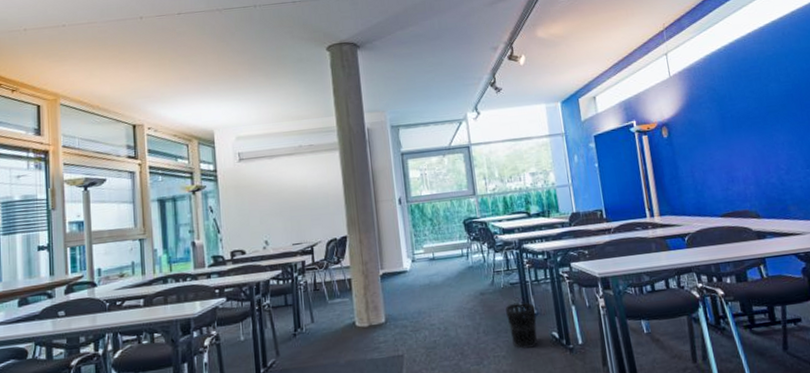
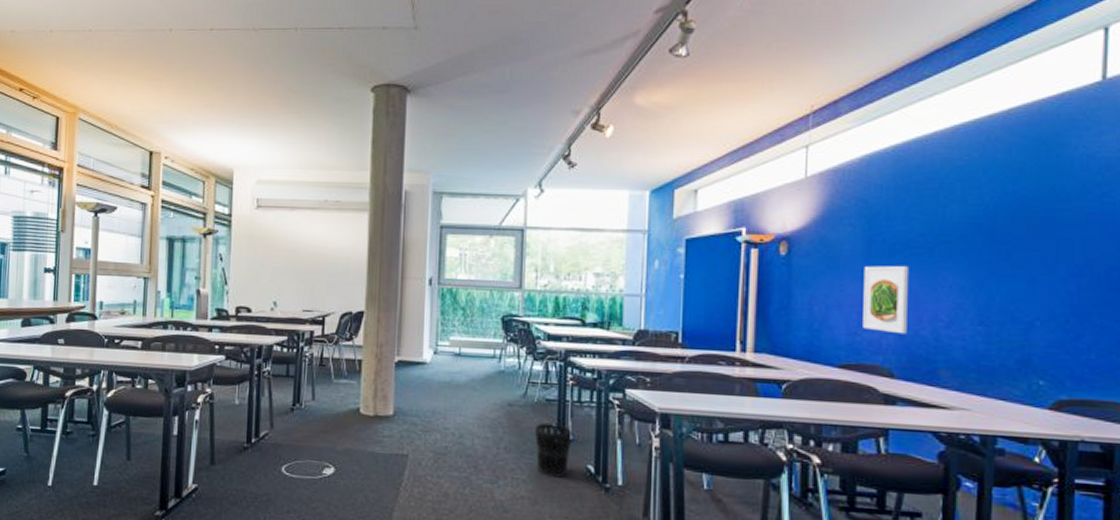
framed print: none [723,132,762,185] -> present [863,265,910,335]

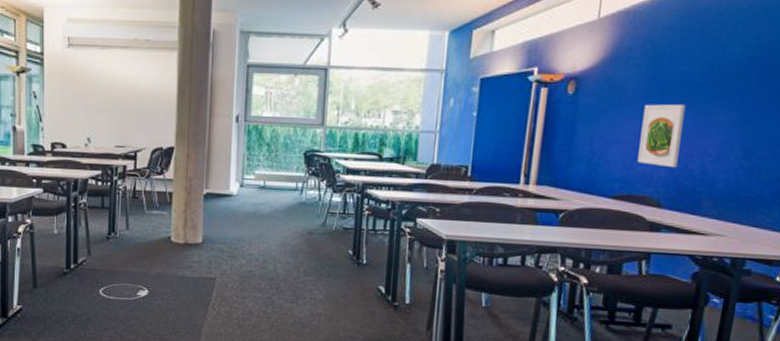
wastebasket: present [534,422,573,478] -> none [331,249,367,297]

